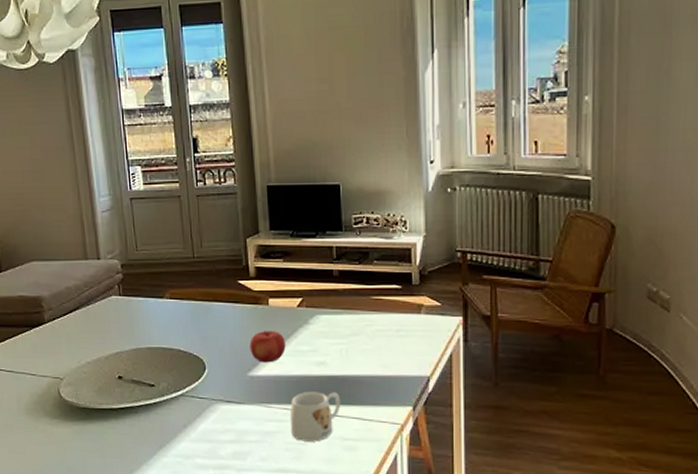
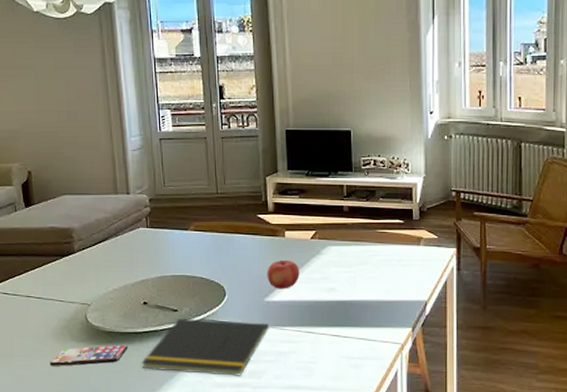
smartphone: none [23,421,104,445] -> present [49,344,128,367]
notepad: none [118,395,253,457] -> present [141,319,269,376]
mug: present [289,391,341,442] -> none [302,315,348,361]

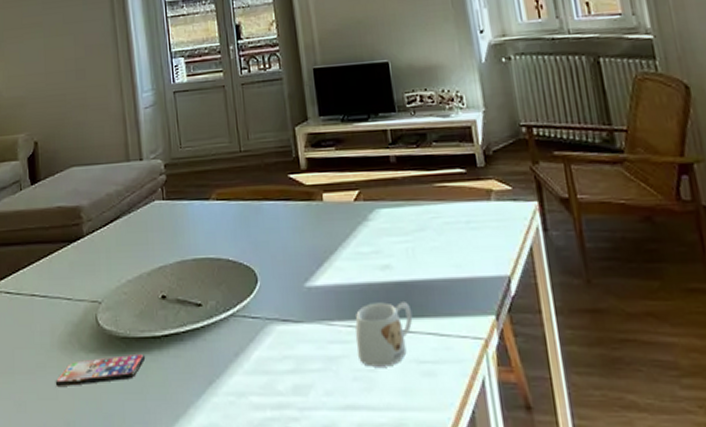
notepad: present [141,319,269,376] -> none [161,315,313,393]
fruit: present [267,260,300,289] -> none [304,231,345,270]
mug: none [302,315,348,361] -> present [355,302,413,367]

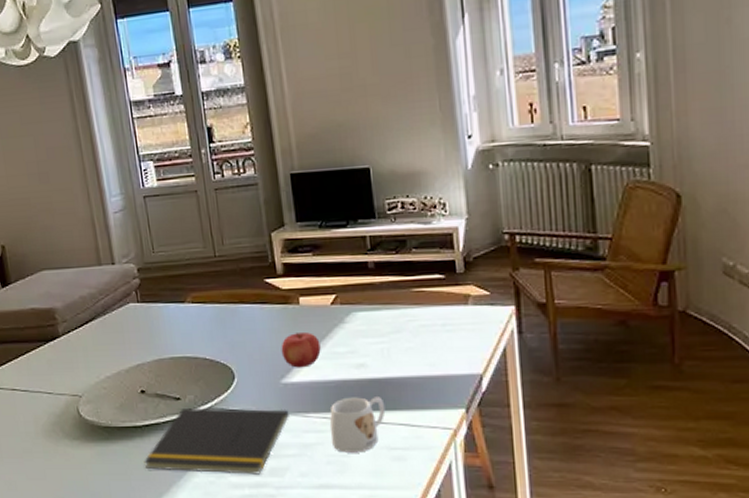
smartphone: present [55,353,146,388] -> none [42,441,128,470]
notepad: none [161,315,313,393] -> present [144,408,289,475]
fruit: none [304,231,345,270] -> present [281,333,321,368]

